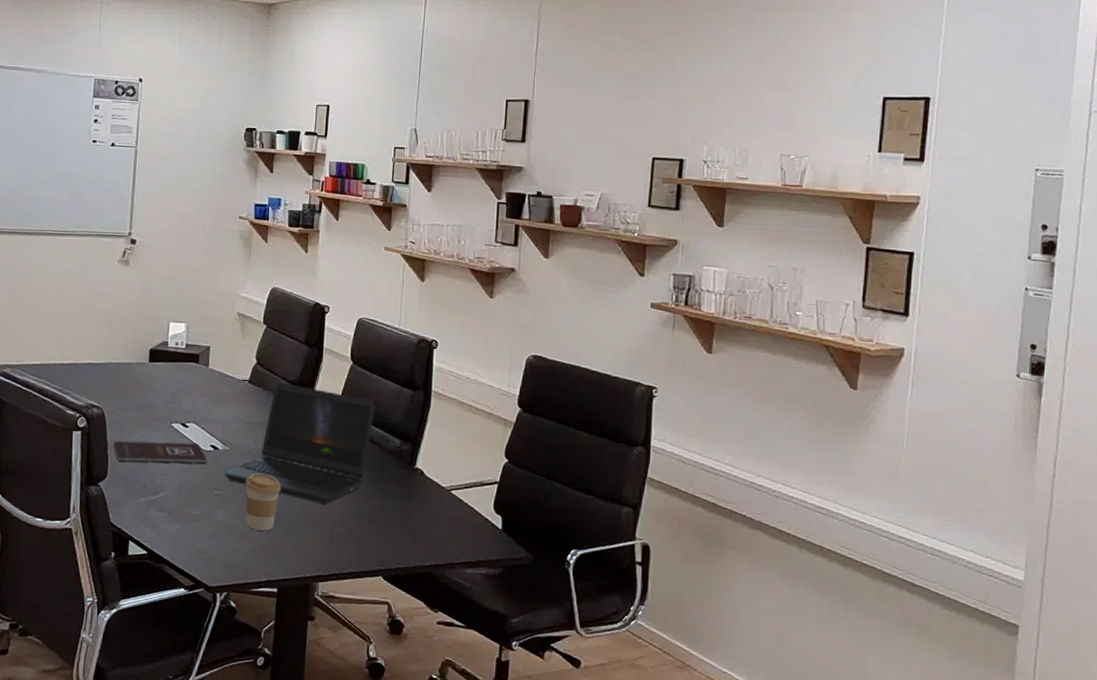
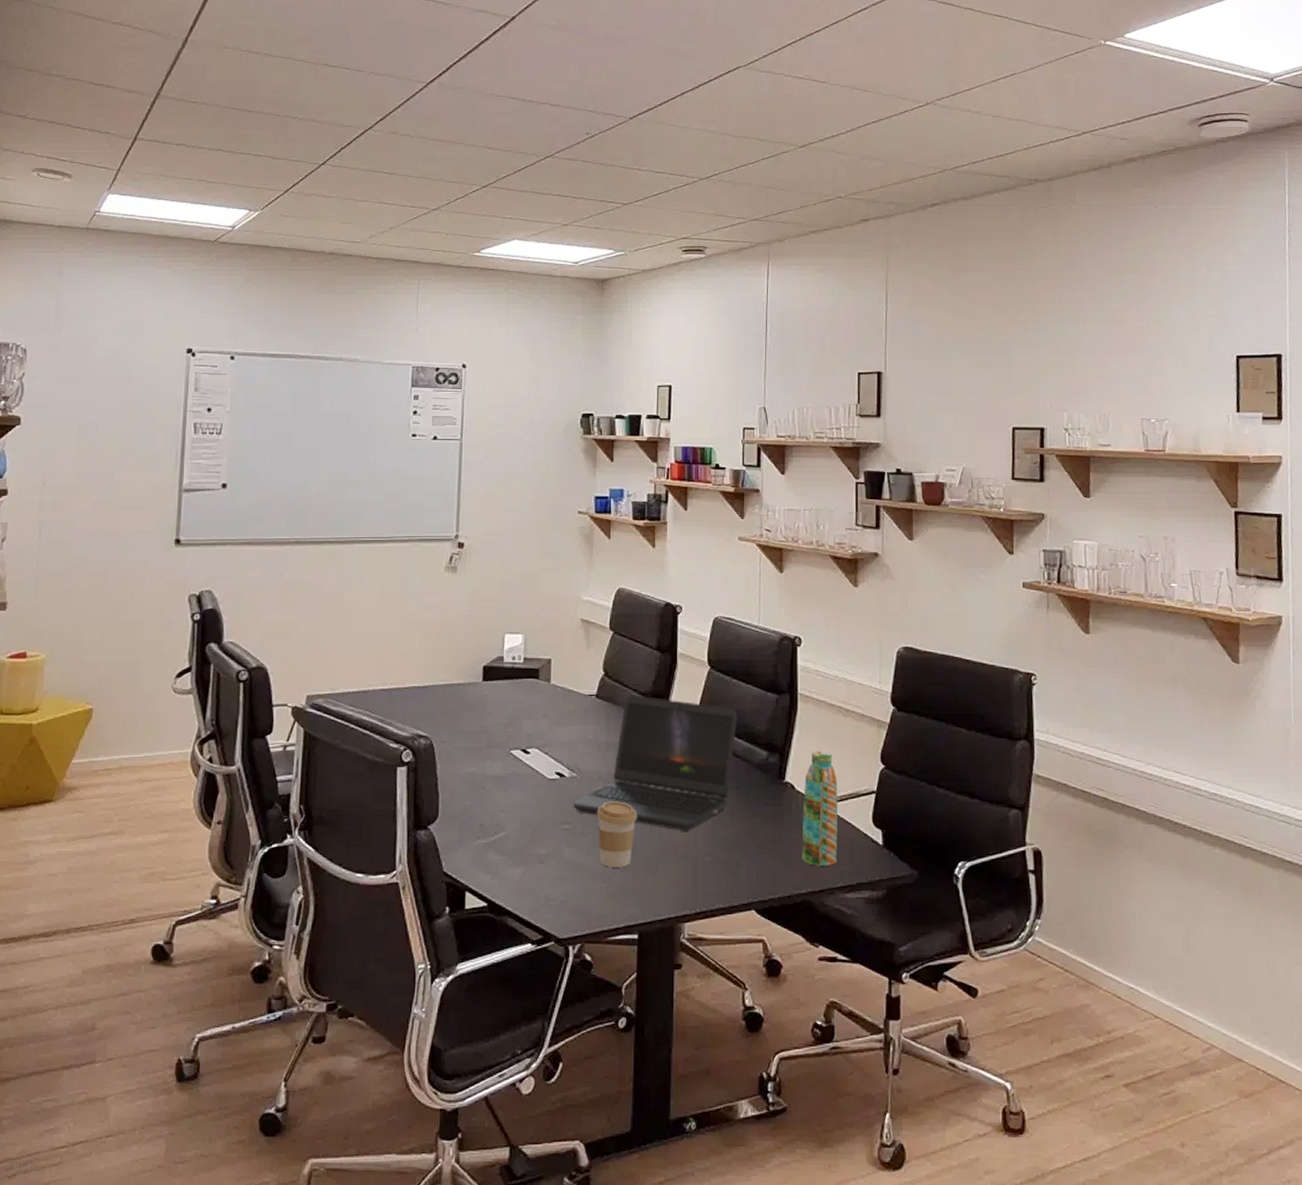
book: present [113,441,208,464] -> none [444,772,553,798]
water bottle: none [427,442,464,544] -> present [802,750,839,866]

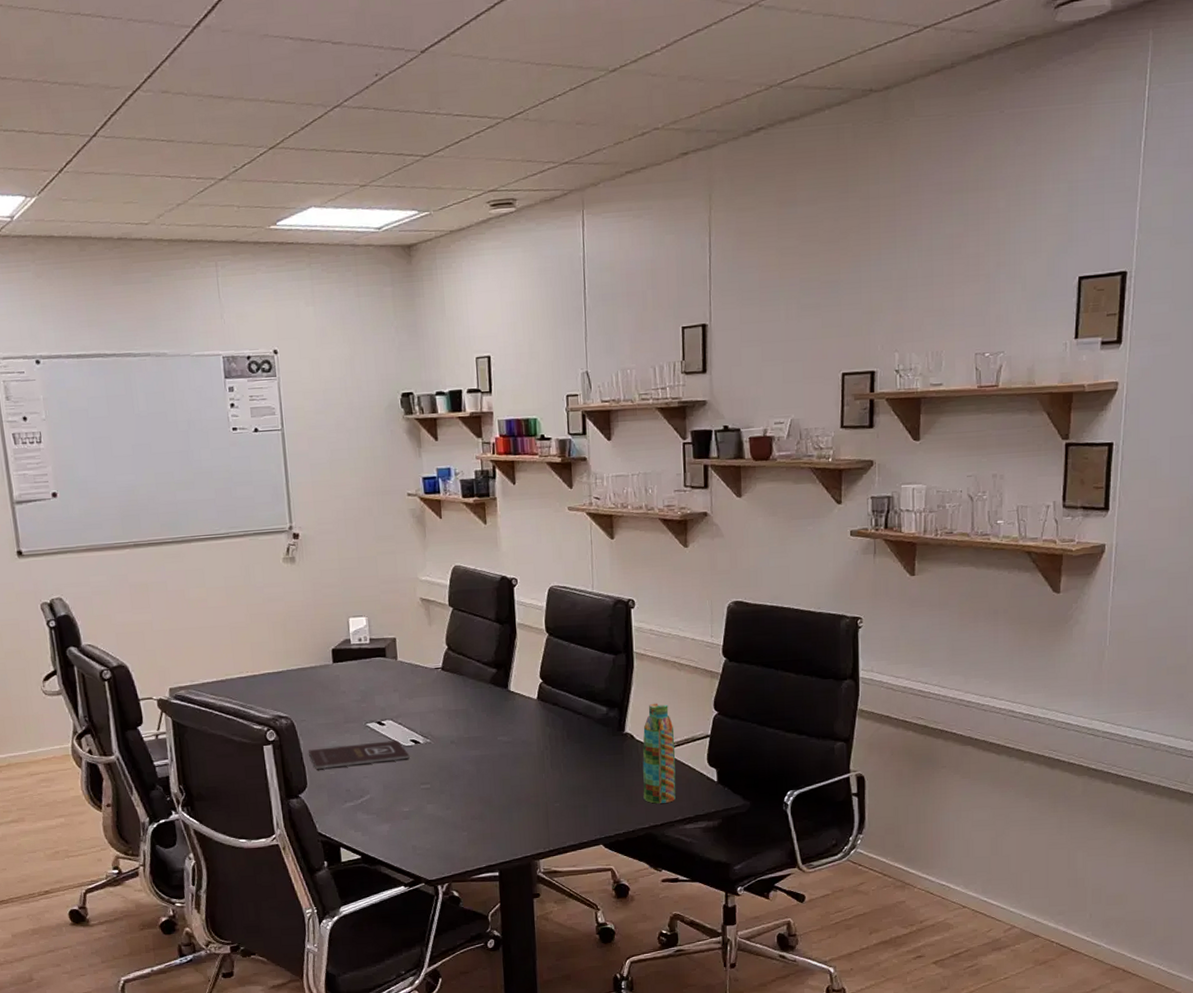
book: none [444,772,553,798] -> present [308,740,410,769]
laptop computer: present [573,695,738,831] -> none [429,665,578,783]
coffee cup: present [597,801,637,867] -> none [452,761,490,818]

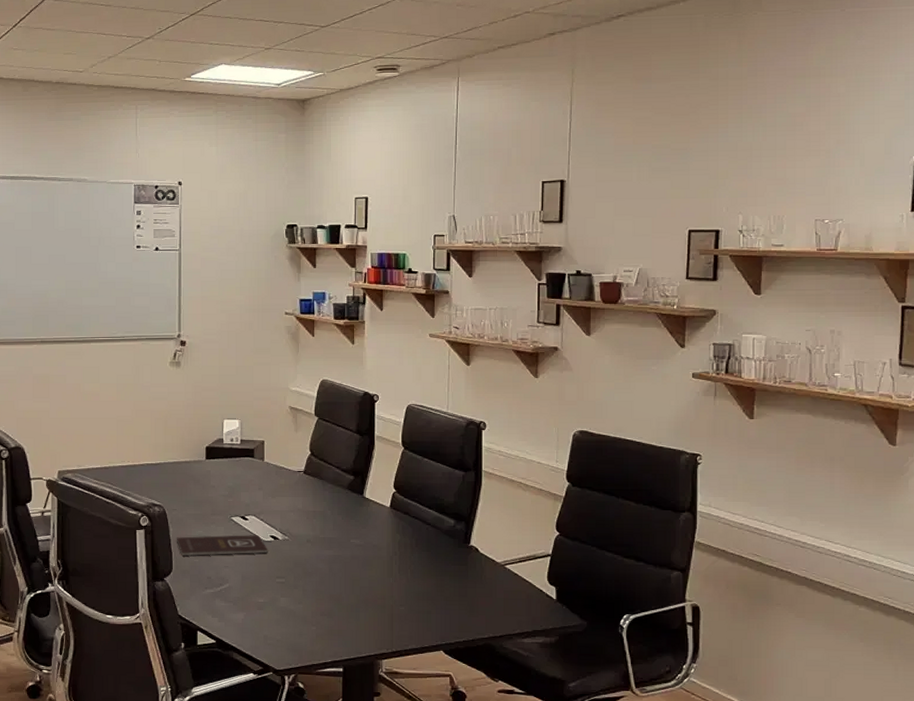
water bottle: present [642,703,676,804] -> none [484,520,517,616]

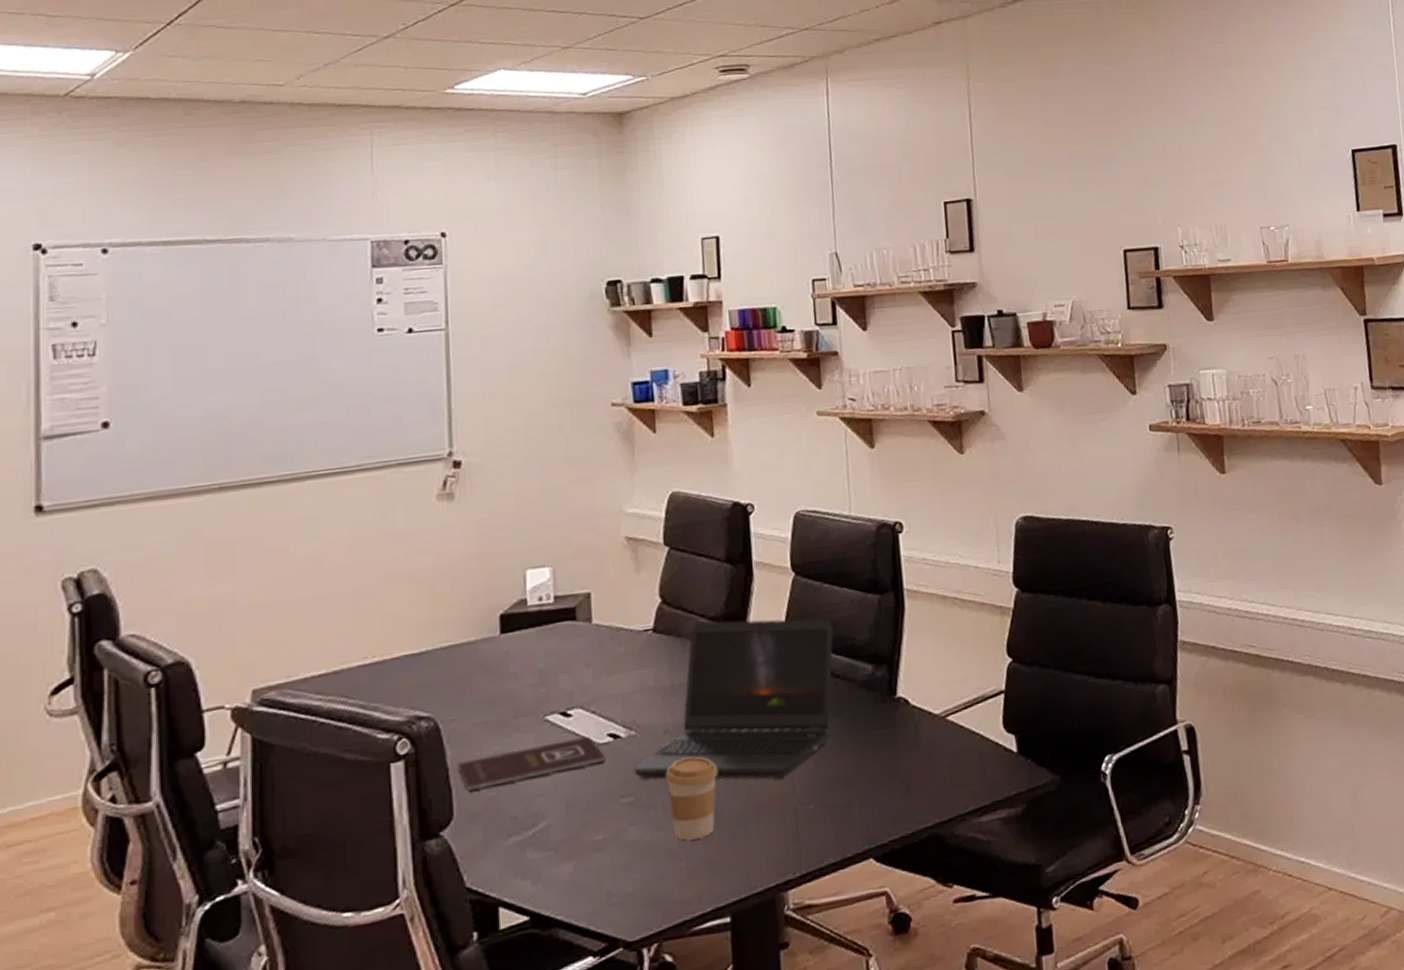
laptop computer: none [286,471,428,586] -> present [634,618,834,779]
coffee cup: none [307,560,341,614] -> present [666,756,718,841]

